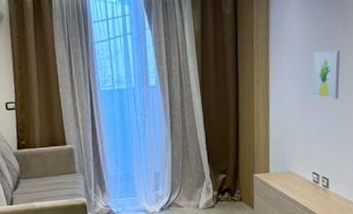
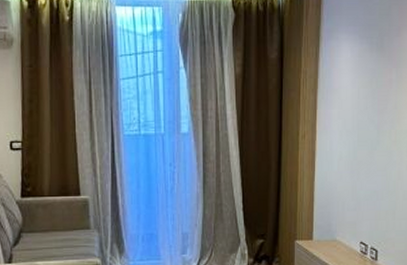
wall art: present [312,50,341,100] -> none [362,108,395,162]

